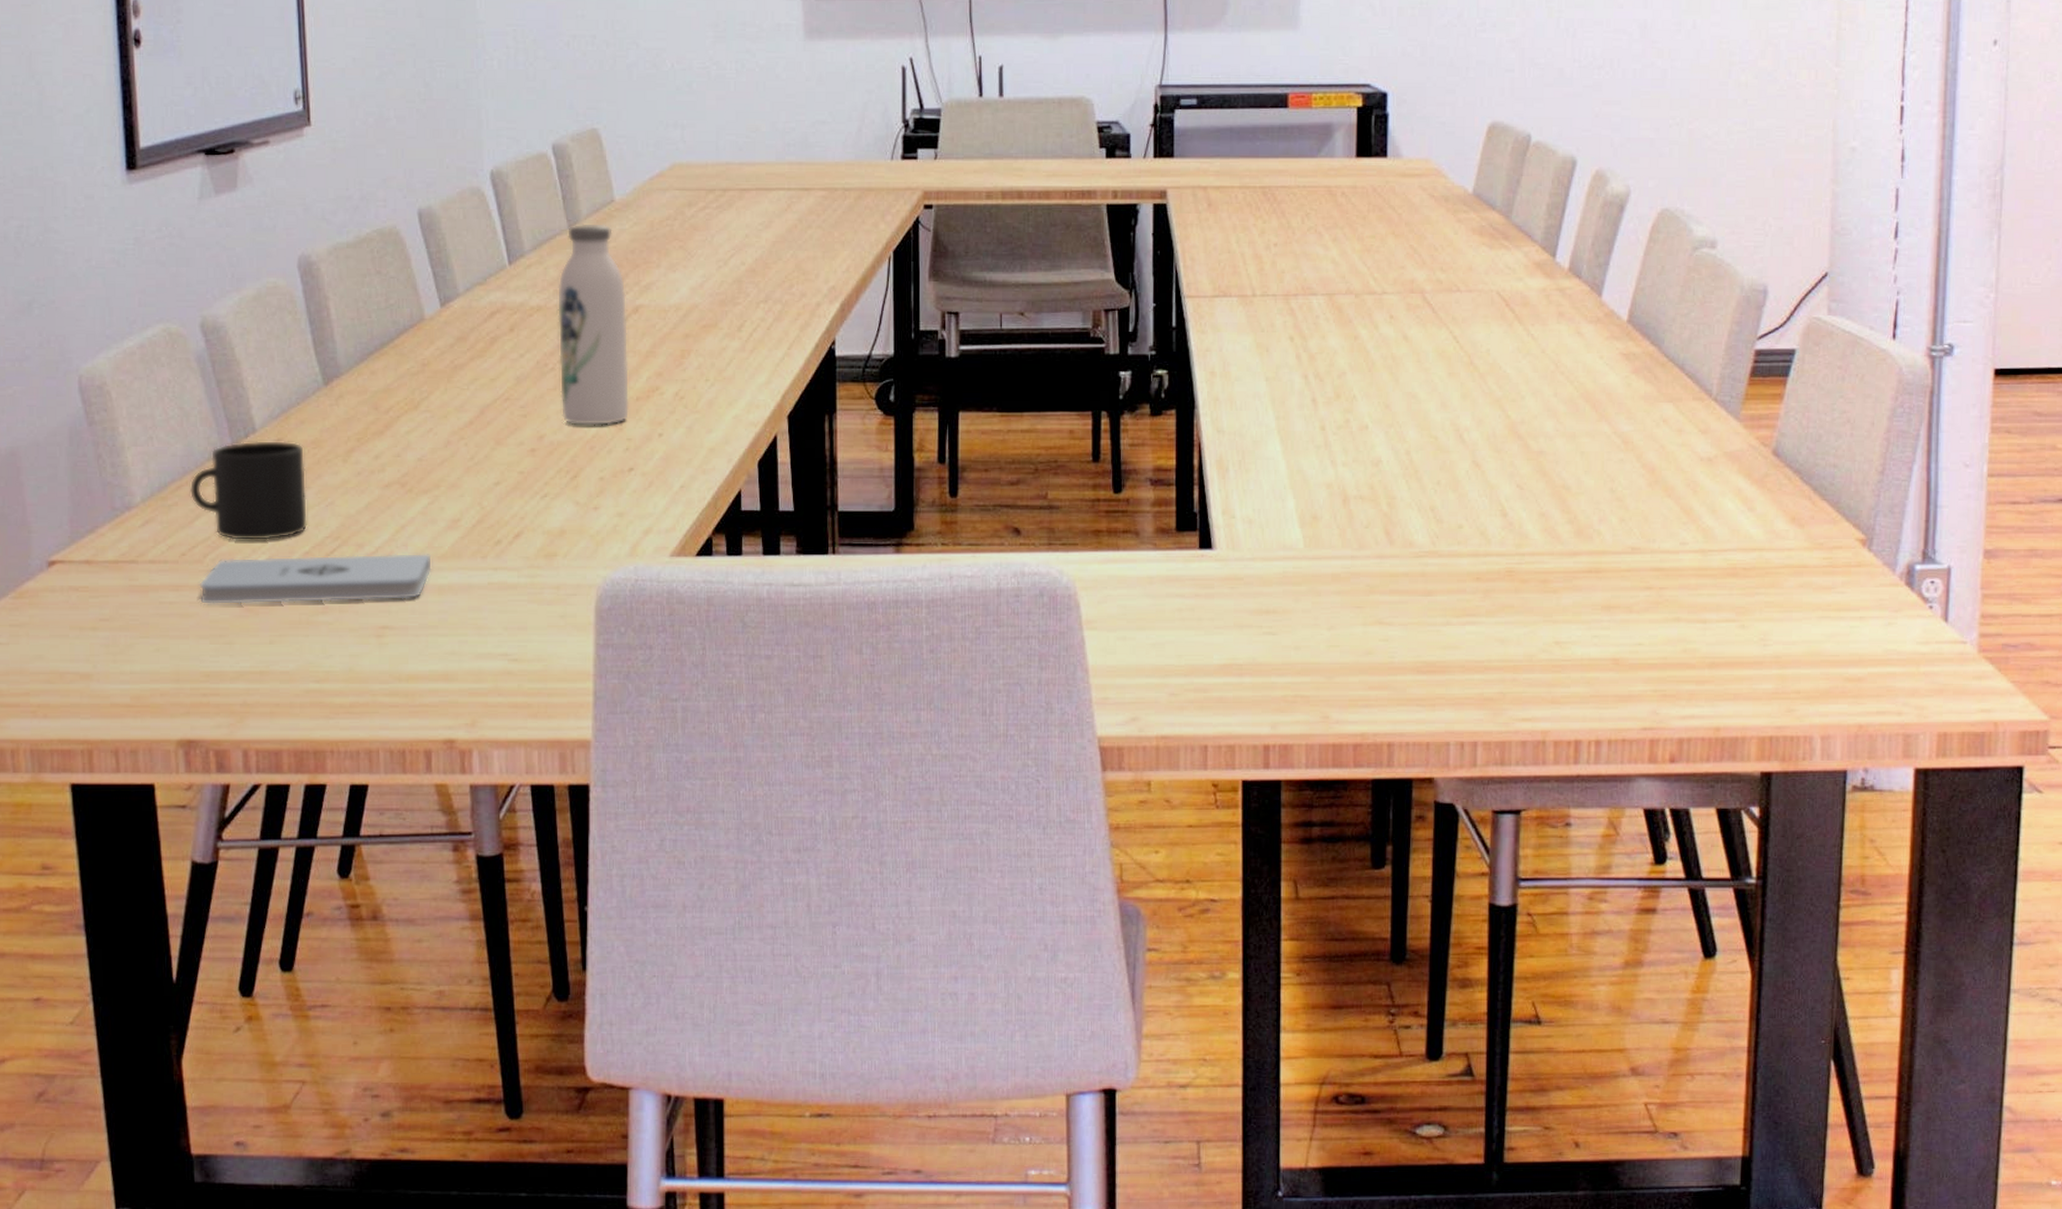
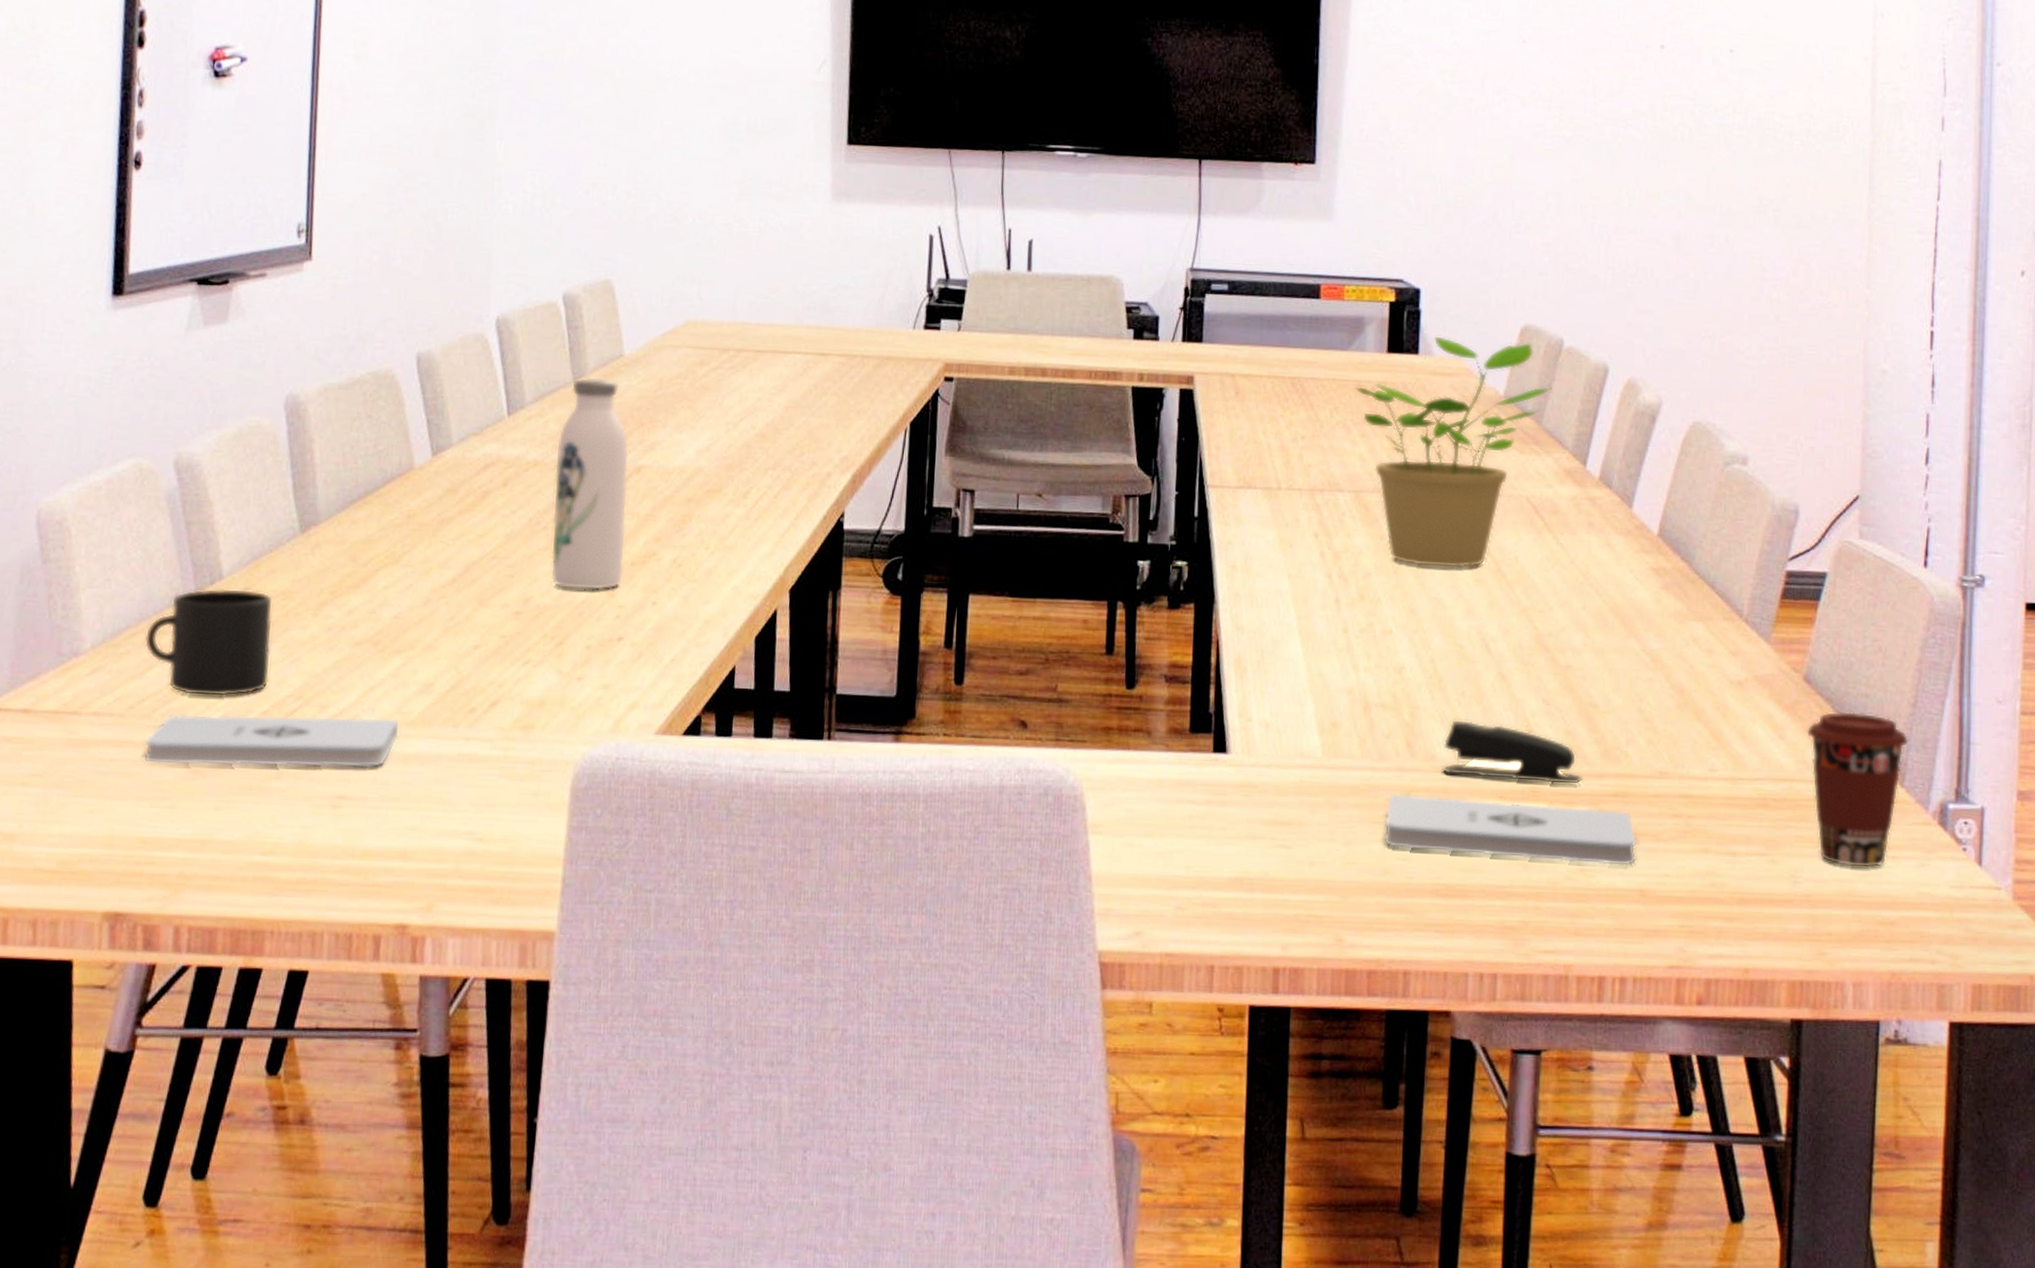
potted plant: none [1325,138,1521,364] -> present [1354,336,1553,569]
notepad: none [1365,580,1611,637] -> present [1384,794,1637,866]
stapler: none [1421,507,1556,564] -> present [1443,719,1582,785]
coffee cup: none [1775,482,1877,628] -> present [1806,711,1909,868]

